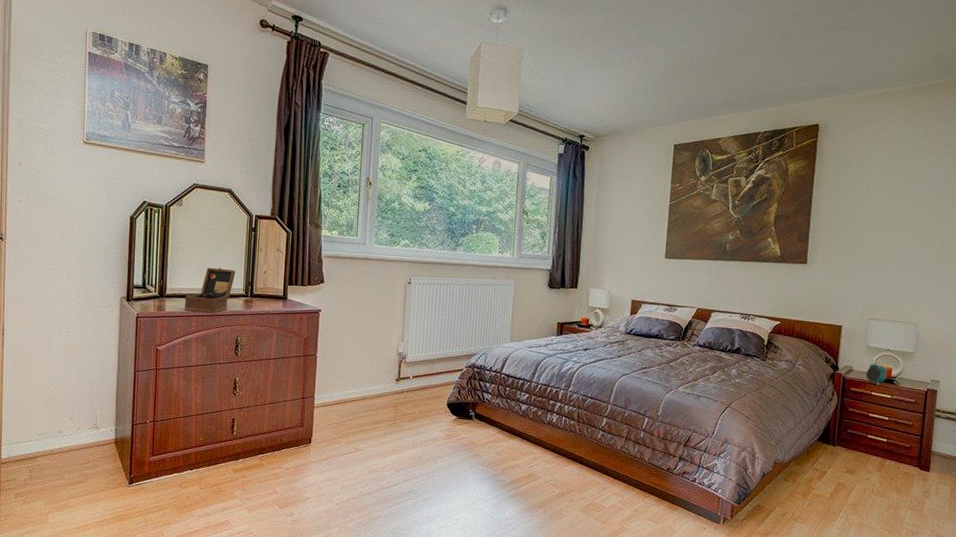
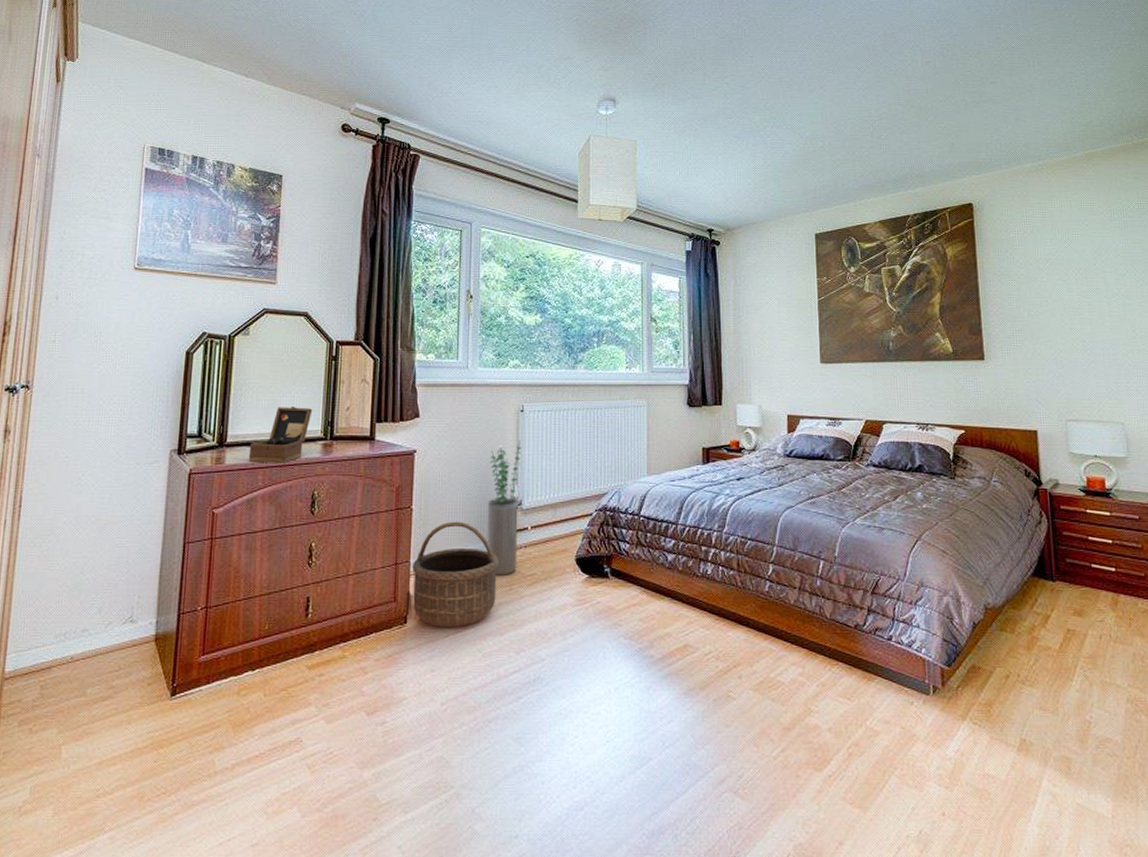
basket: none [315,368,385,449] -> present [411,521,498,628]
vase: none [376,306,408,413] -> present [486,439,522,575]
alarm clock: present [866,361,887,387] -> none [1075,471,1100,502]

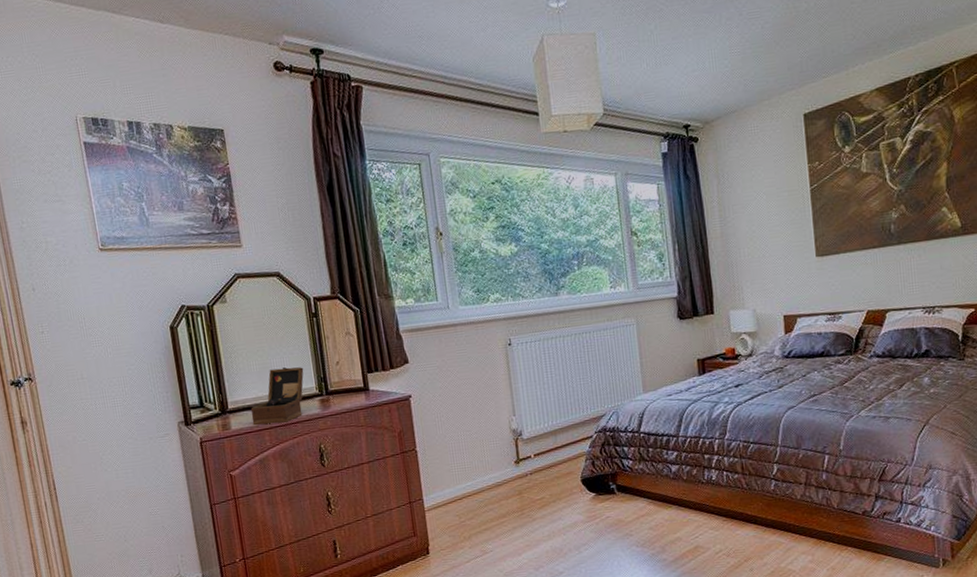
basket: present [411,521,498,628] -> none [425,457,510,555]
vase: present [486,439,522,575] -> none [484,373,526,503]

